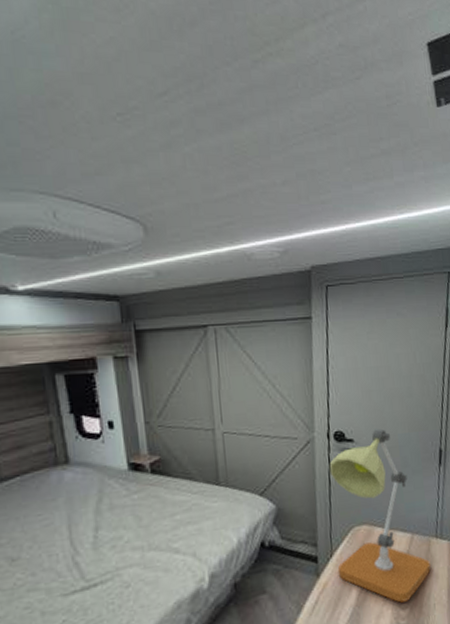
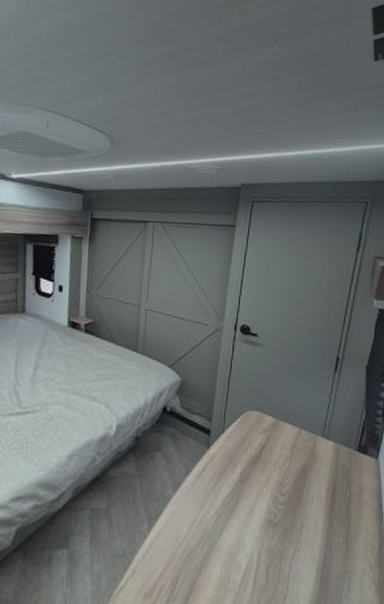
desk lamp: present [329,428,431,603] -> none [226,329,314,489]

